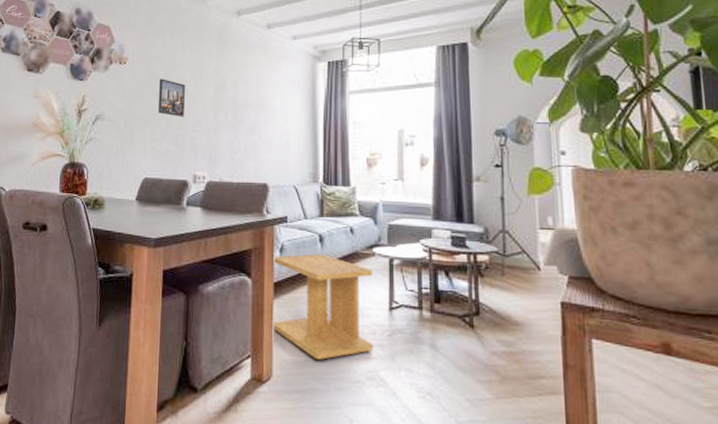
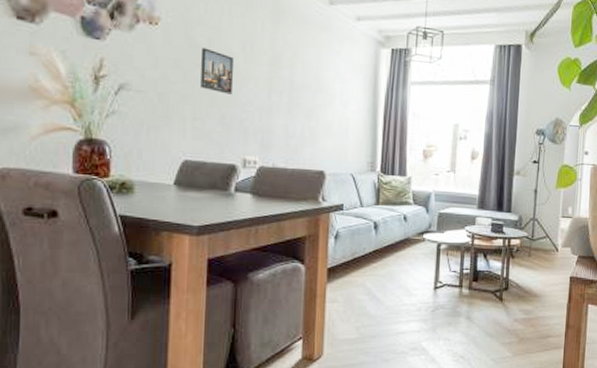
side table: present [271,253,374,360] -> none [323,240,422,336]

